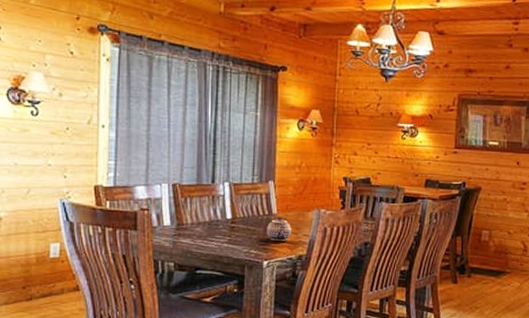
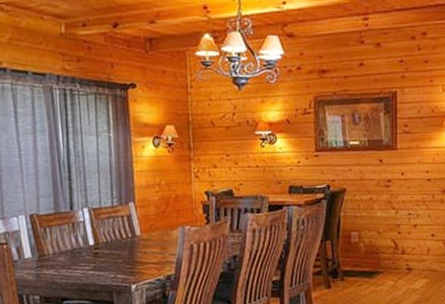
teapot: present [267,217,291,241] -> none [132,238,157,263]

